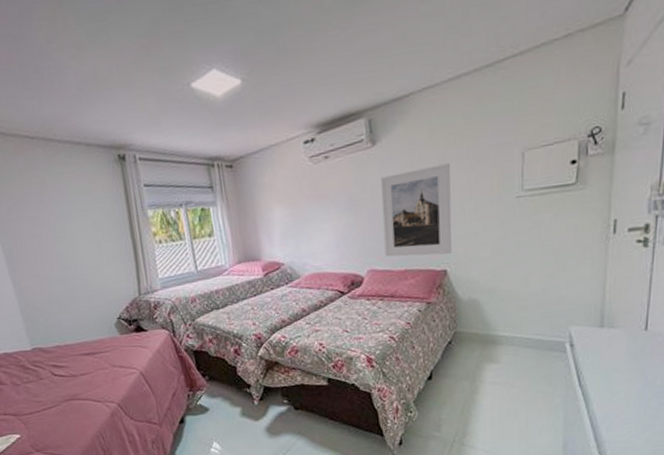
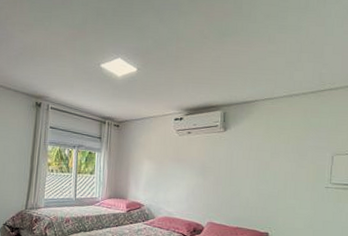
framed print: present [381,164,452,258] -> none [223,153,279,222]

